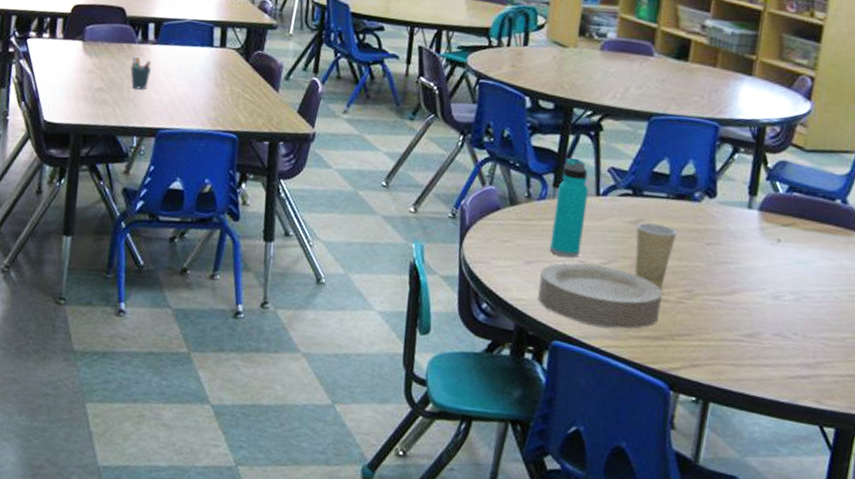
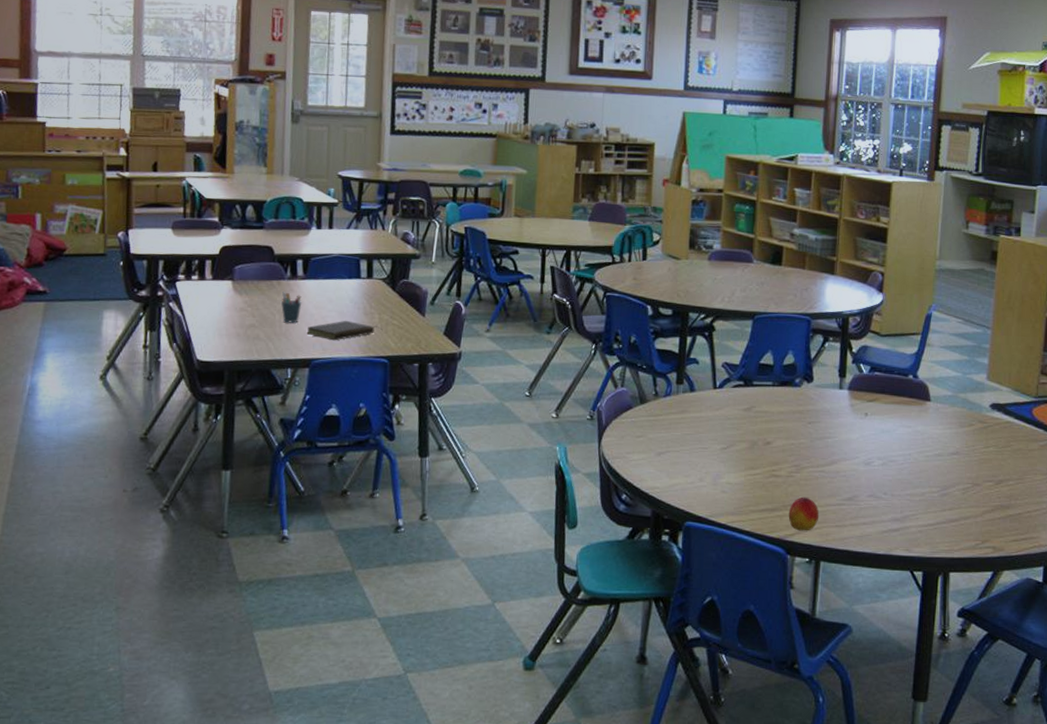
book: none [154,90,234,111] -> present [306,320,383,341]
plate: present [537,262,662,330] -> none [669,449,775,506]
water bottle: present [549,157,589,258] -> none [677,356,707,446]
paper cup: present [635,222,677,290] -> none [749,409,783,467]
peach: none [674,327,713,367] -> present [788,497,820,531]

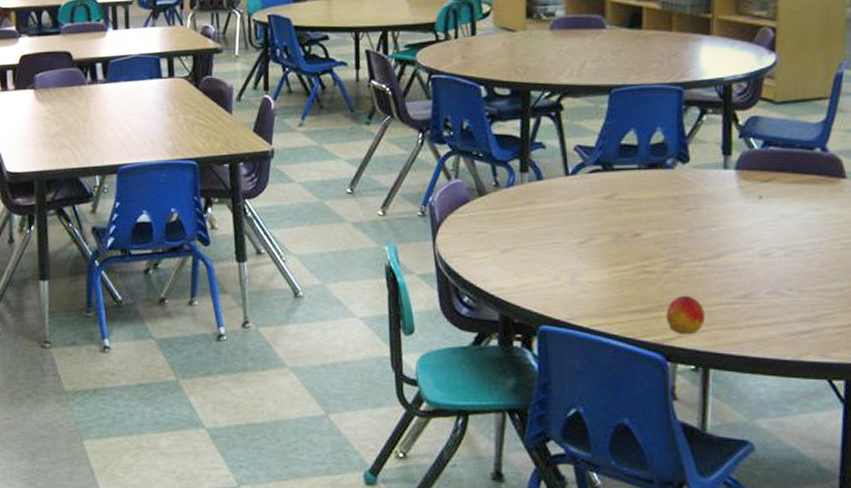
pen holder: present [281,292,302,324] -> none [84,97,105,129]
book: present [306,320,383,341] -> none [111,122,189,145]

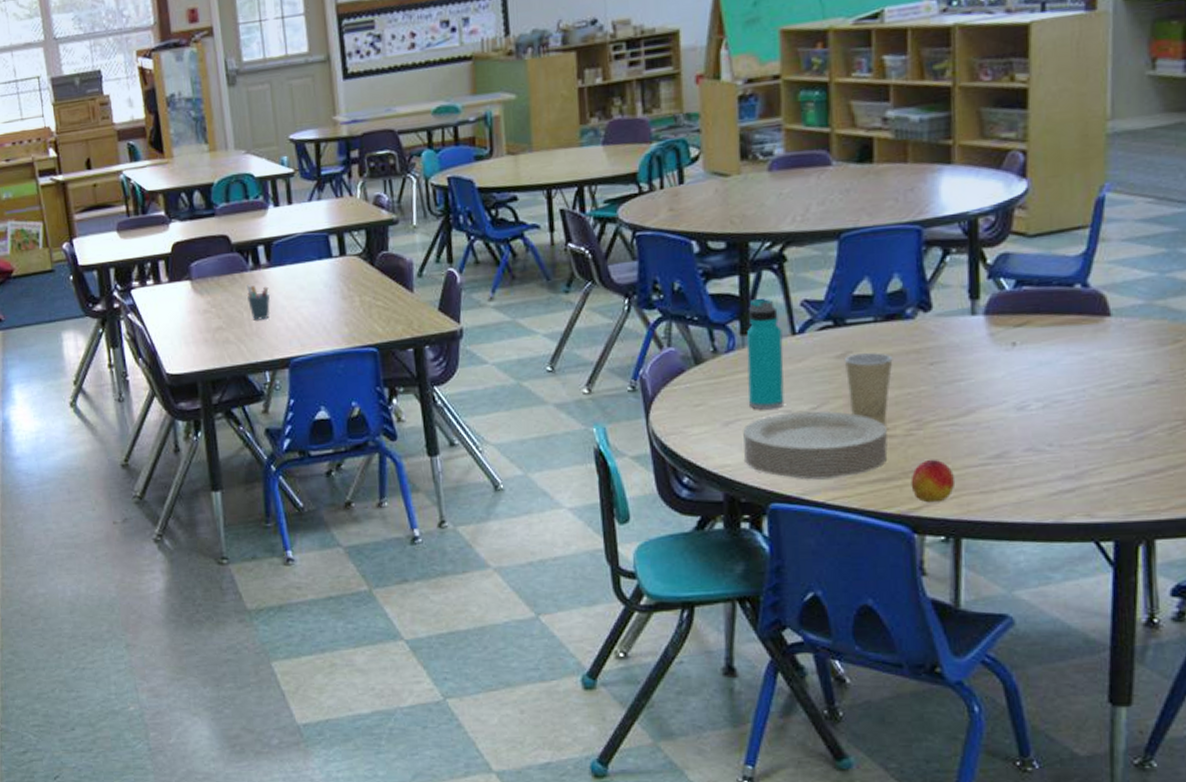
pen holder: none [84,97,105,129] -> present [247,285,271,320]
plate: none [518,245,646,307] -> present [743,411,888,480]
water bottle: none [524,141,557,241] -> present [746,298,785,410]
paper cup: none [610,197,654,262] -> present [844,352,893,425]

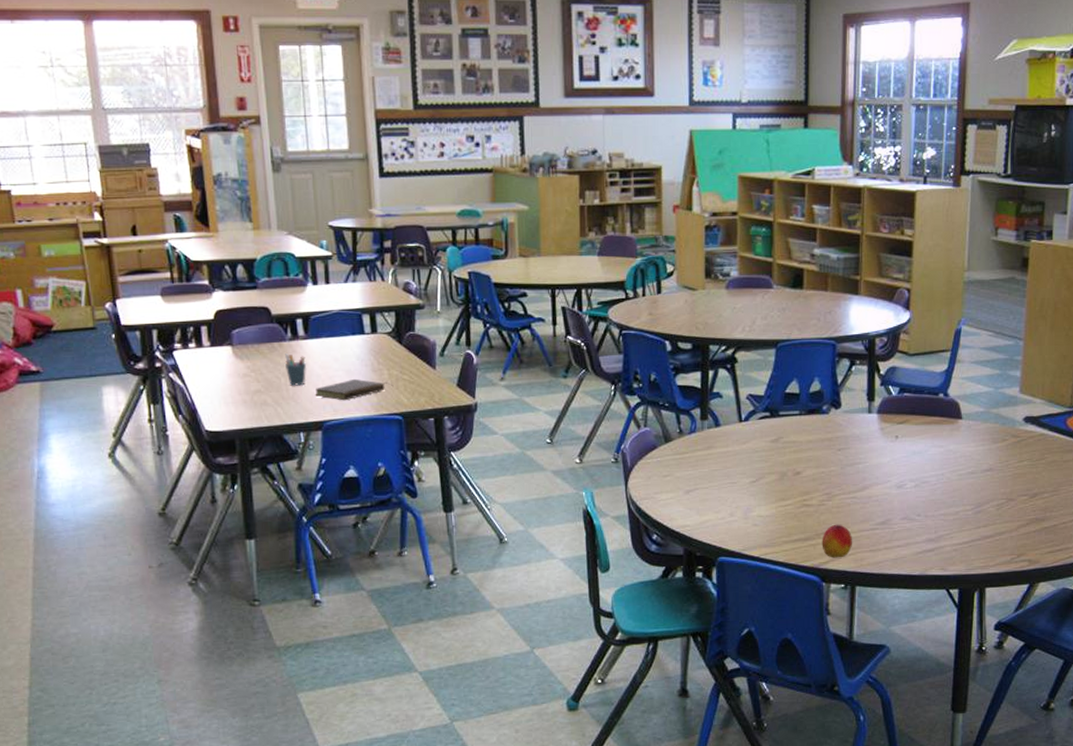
book: none [280,308,366,334] -> present [314,378,394,401]
plate: present [743,411,888,480] -> none [699,484,806,539]
water bottle: present [746,298,785,410] -> none [704,391,732,481]
paper cup: present [844,352,893,425] -> none [777,439,812,497]

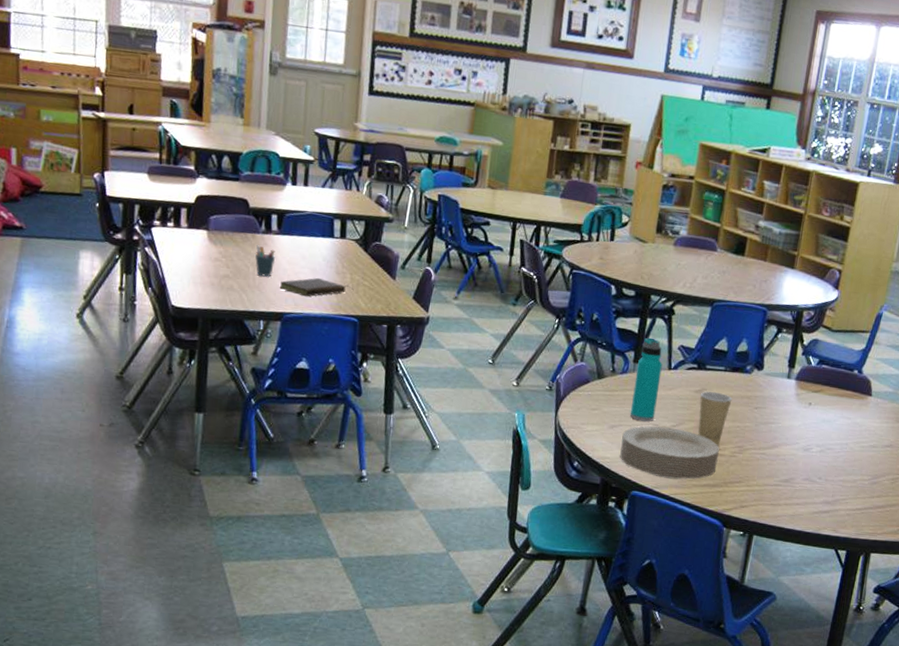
plate: none [699,484,806,539] -> present [619,426,719,480]
water bottle: none [704,391,732,481] -> present [629,337,663,422]
paper cup: none [777,439,812,497] -> present [698,391,732,446]
peach: present [822,524,853,558] -> none [728,475,757,507]

